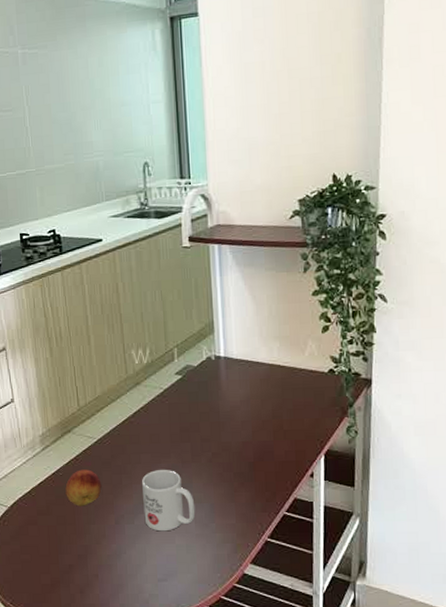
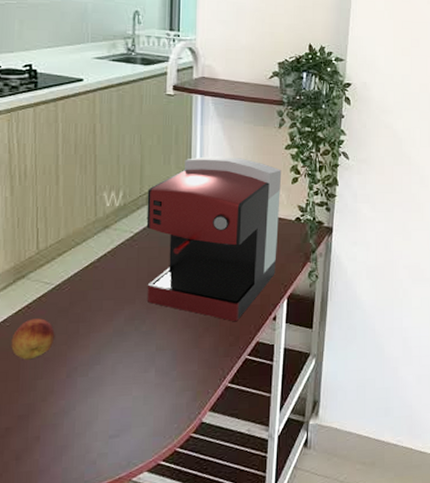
mug: present [141,469,196,532] -> none [100,316,157,383]
coffee maker: none [173,307,311,477] -> present [146,156,282,321]

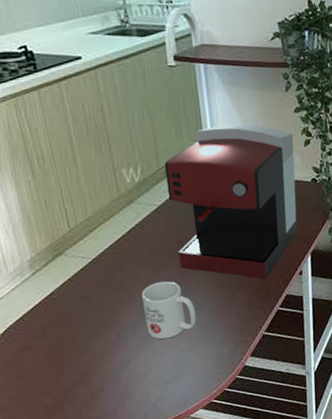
fruit: present [11,318,55,360] -> none [61,289,101,326]
mug: none [100,316,157,383] -> present [141,281,197,339]

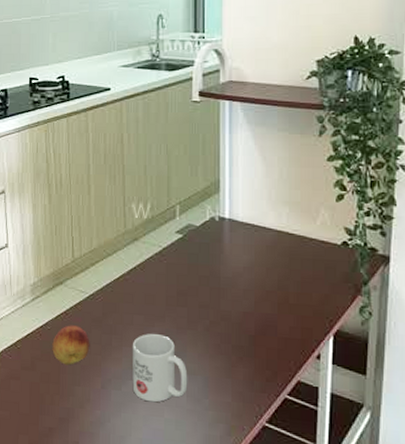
fruit: none [61,289,101,326] -> present [52,325,90,365]
coffee maker: present [164,124,297,279] -> none [174,168,324,354]

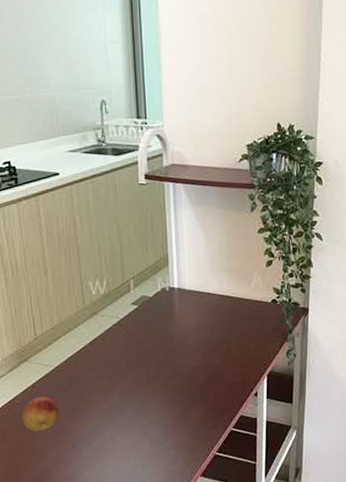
mug: present [132,333,188,403] -> none [98,393,150,452]

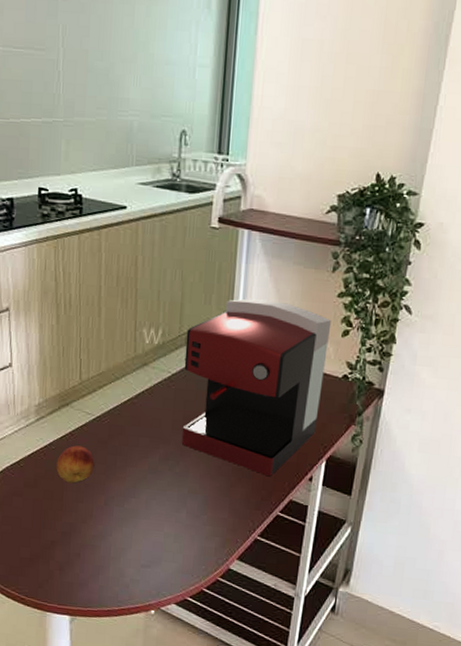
coffee maker: none [129,242,256,397] -> present [182,299,332,476]

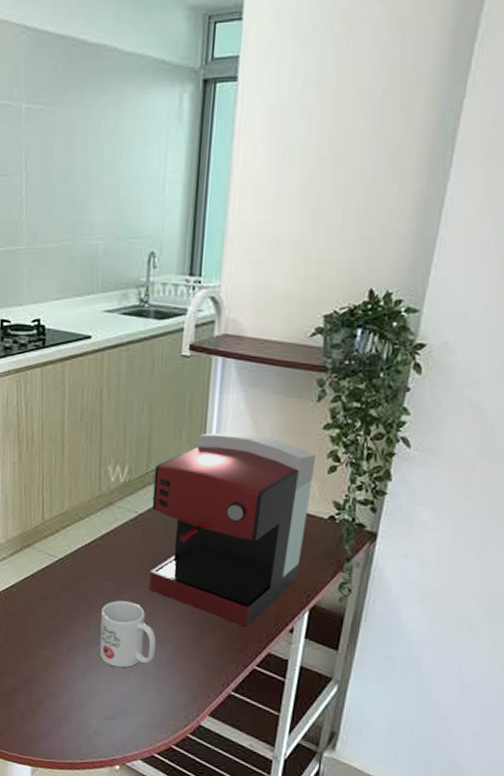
fruit: present [56,445,95,483] -> none [18,588,58,628]
mug: none [135,455,189,519] -> present [99,600,157,668]

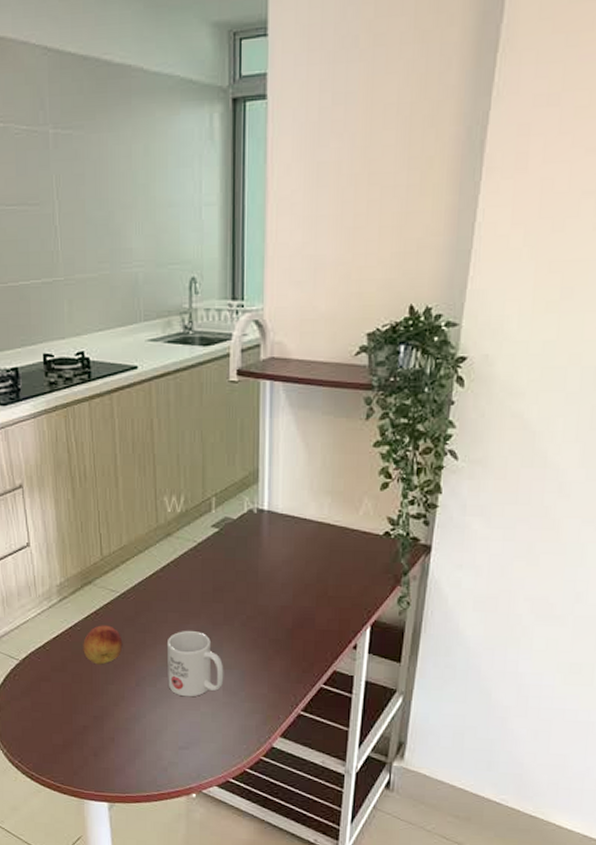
fruit: none [18,588,58,628] -> present [83,625,123,665]
coffee maker: present [149,432,317,626] -> none [210,456,368,646]

